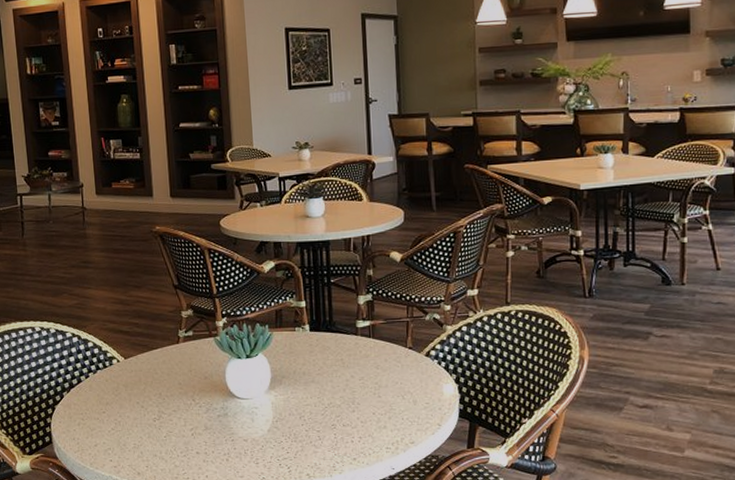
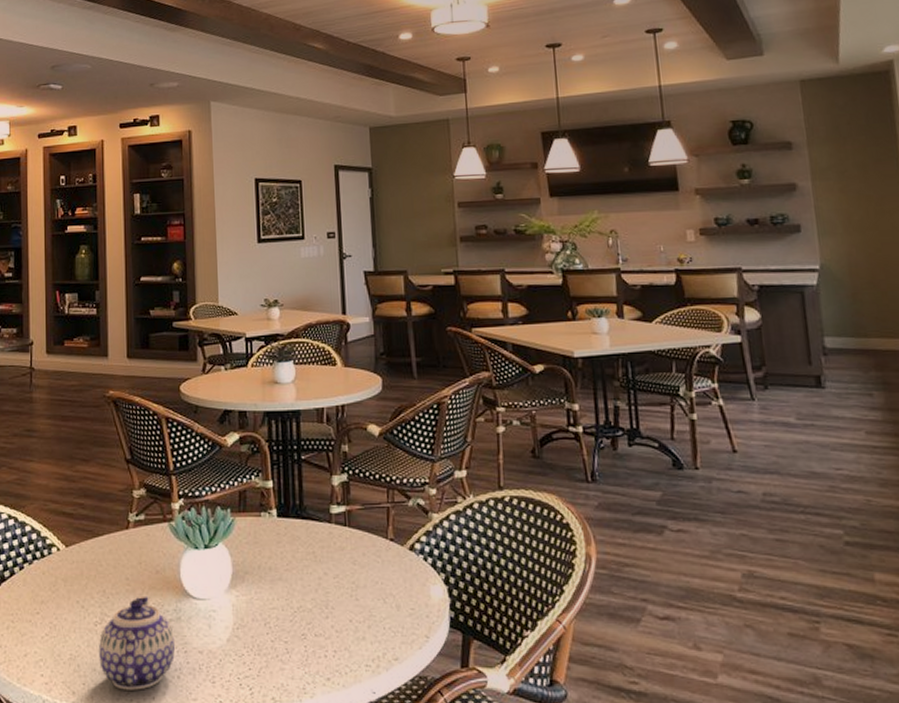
teapot: none [158,397,224,471] -> present [99,596,176,690]

